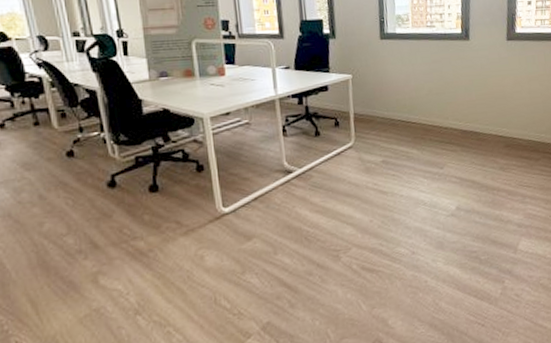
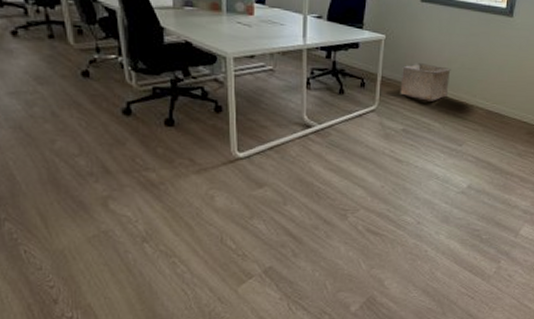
storage bin: none [372,95,420,130] -> present [400,63,451,101]

